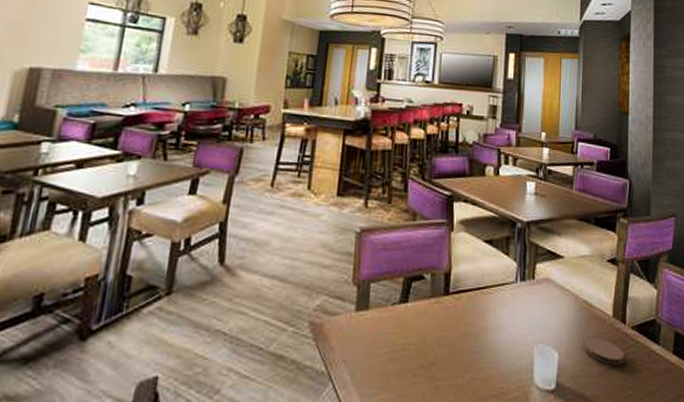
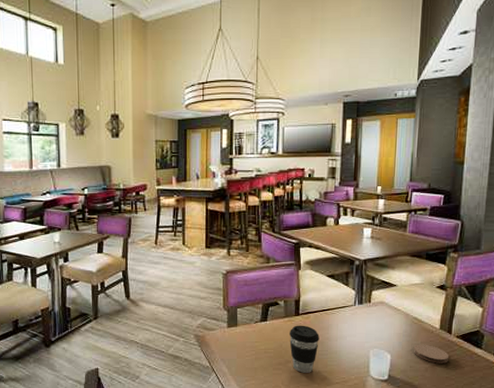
coffee cup: none [435,309,473,381] -> present [289,325,319,373]

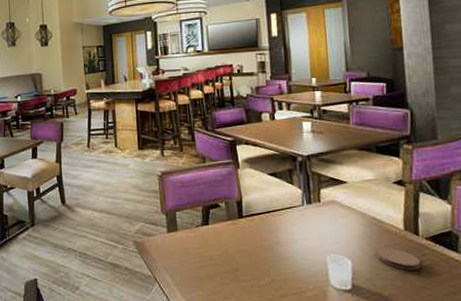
coffee cup: present [289,325,319,373] -> none [234,228,268,282]

